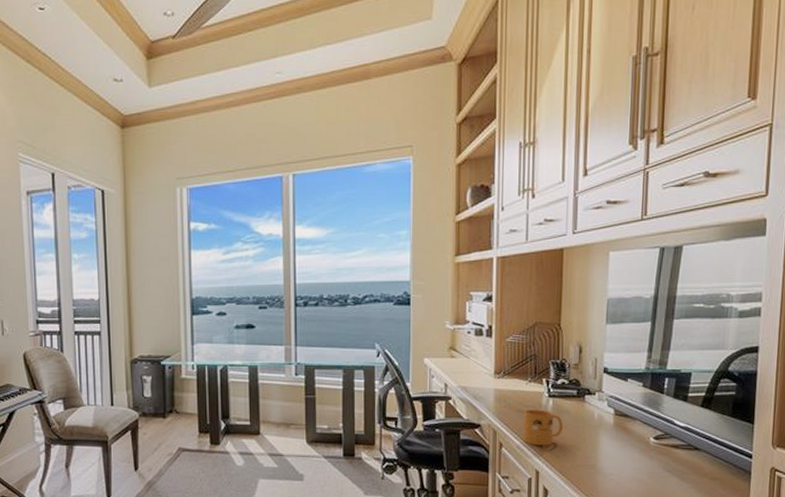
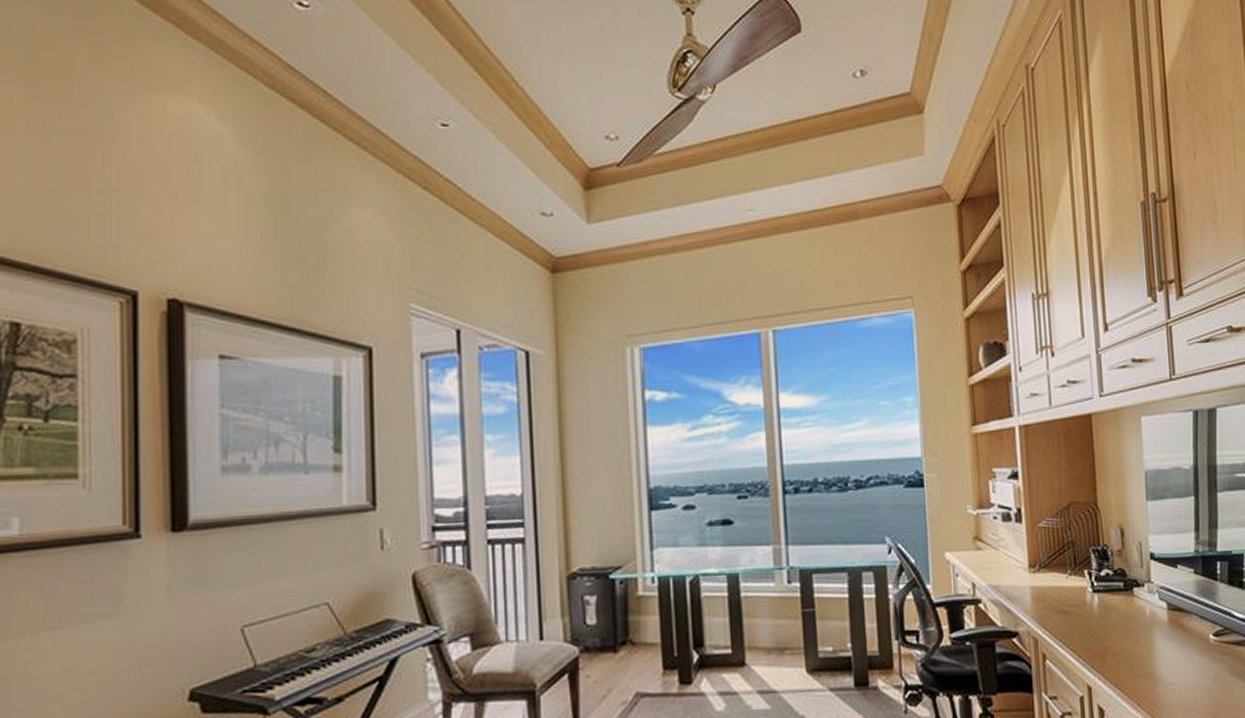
mug: present [523,409,563,446] -> none [1067,608,1113,655]

